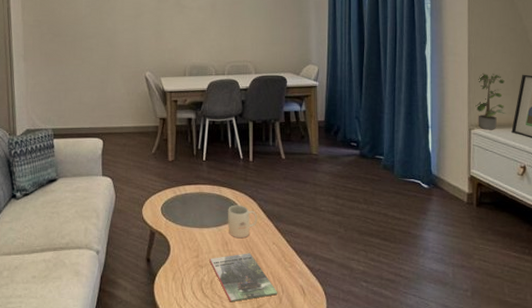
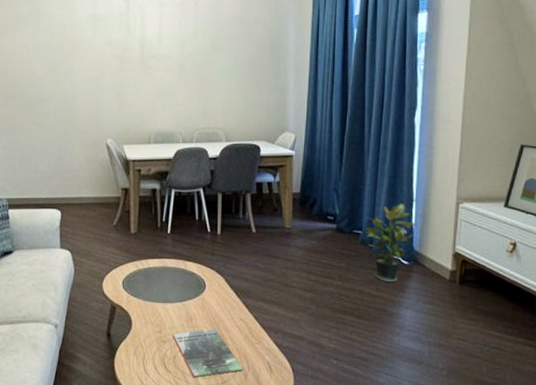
mug: present [228,205,257,239] -> none [193,279,224,314]
potted plant: none [386,130,433,206] -> present [365,204,417,283]
potted plant: present [475,74,506,130] -> none [466,143,500,204]

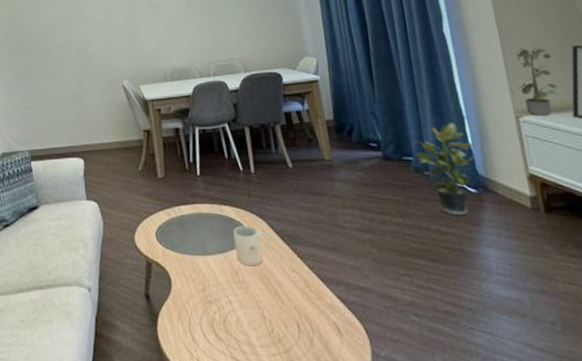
magazine: present [173,329,244,378] -> none [218,284,307,346]
mug: none [193,279,224,314] -> present [233,225,270,266]
potted plant: none [466,143,500,204] -> present [516,48,562,116]

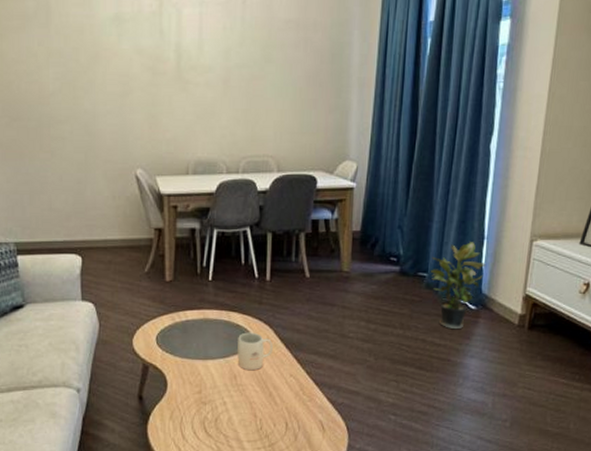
potted plant: present [516,48,562,116] -> none [542,173,580,241]

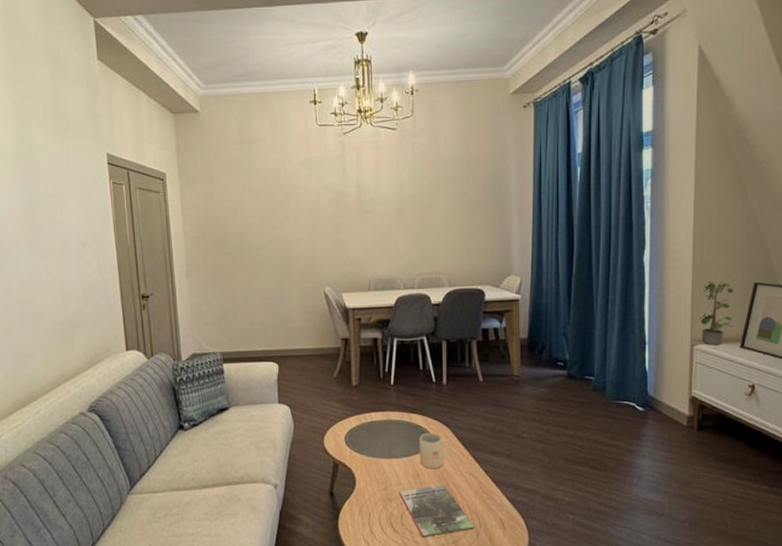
magazine: none [214,387,293,441] -> present [399,485,475,538]
potted plant: present [431,242,487,330] -> none [597,347,650,431]
potted plant: none [542,173,580,241] -> present [699,282,735,346]

